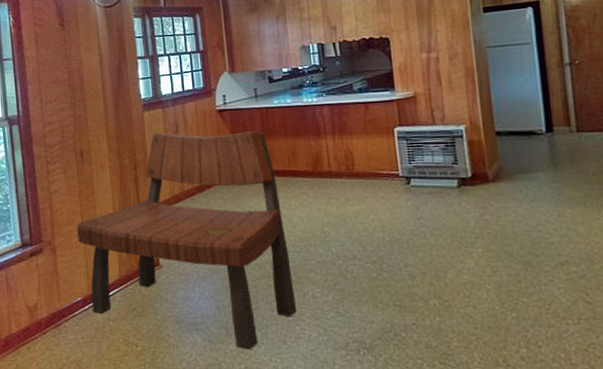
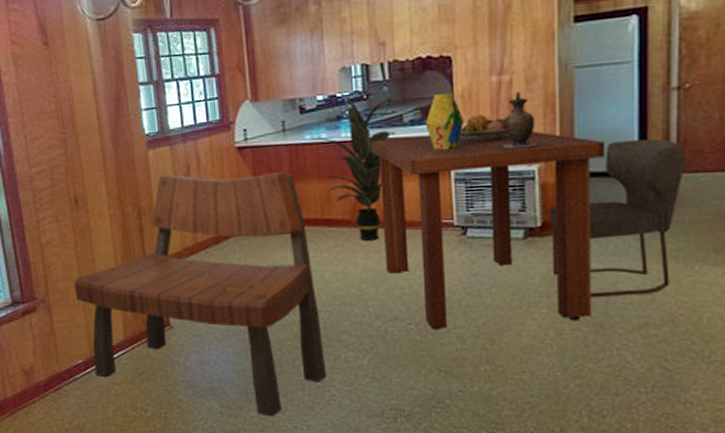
indoor plant: none [277,69,350,189] -> present [310,96,400,241]
dining table: none [327,98,521,268] -> present [370,131,606,330]
vase: none [371,67,403,114] -> present [425,93,465,151]
fruit bowl: none [400,84,438,107] -> present [460,114,507,142]
pitcher: none [434,65,464,113] -> present [503,91,539,150]
chair: none [477,104,583,239] -> present [549,139,684,298]

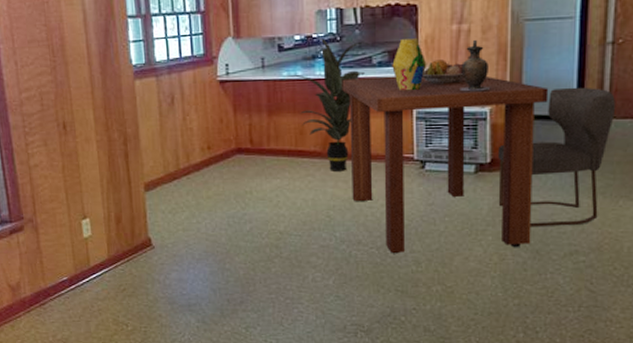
bench: present [73,171,327,417] -> none [60,103,296,331]

